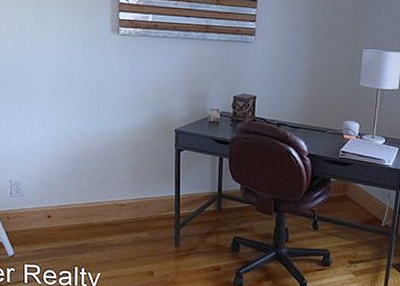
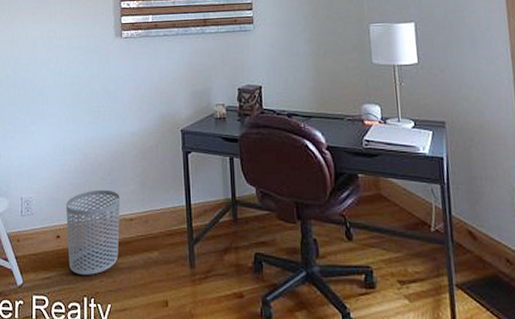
waste bin: none [57,177,111,249] -> present [66,189,120,275]

